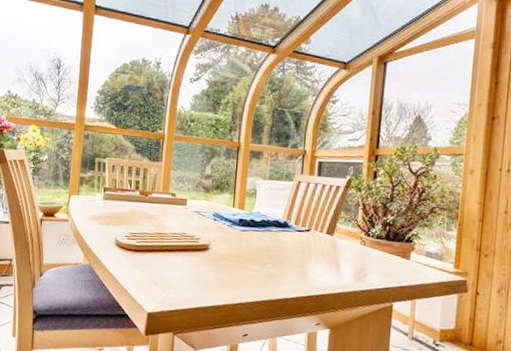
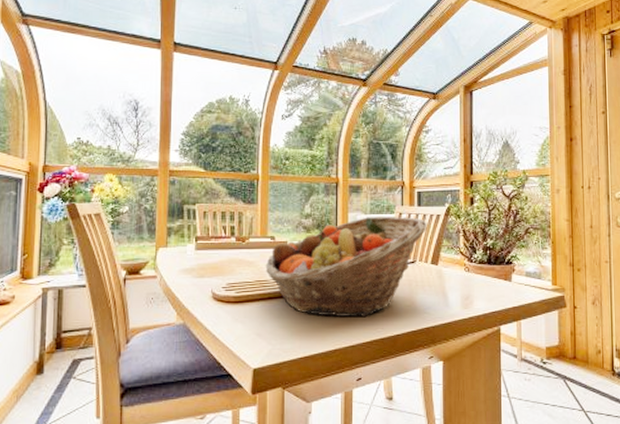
fruit basket: none [165,182,326,279] -> present [265,216,427,318]

